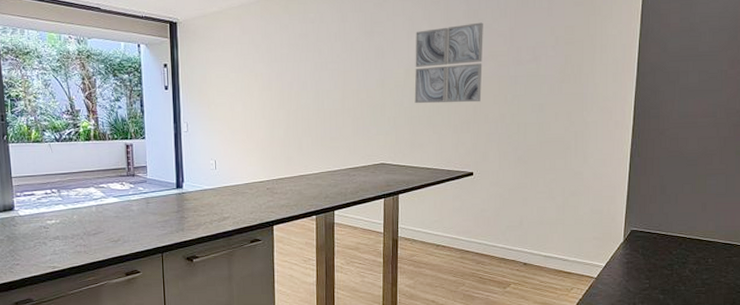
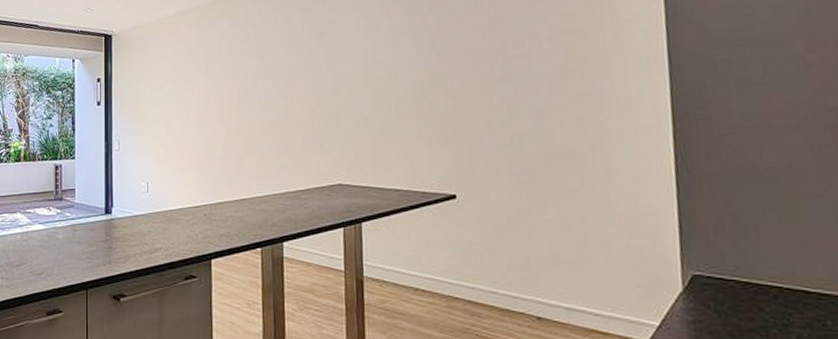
wall art: present [414,22,483,104] -> none [373,14,460,112]

